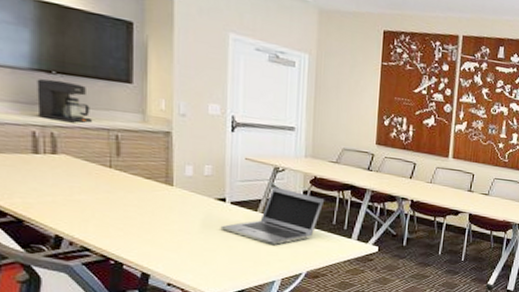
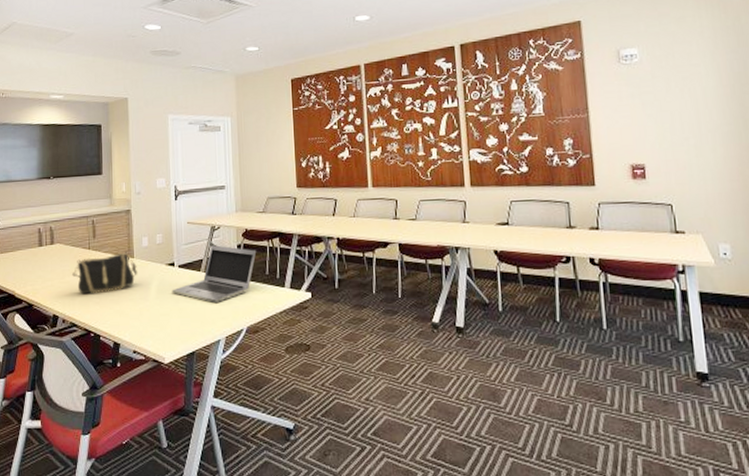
coffee maker: present [37,79,93,124] -> none [41,183,77,217]
handbag: none [85,176,177,219] -> present [72,251,137,294]

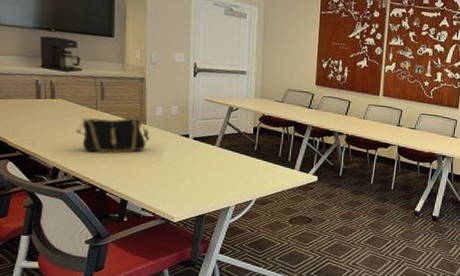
coffee maker: none [41,183,77,217] -> present [40,36,83,73]
laptop: present [172,245,257,304] -> none [184,124,272,176]

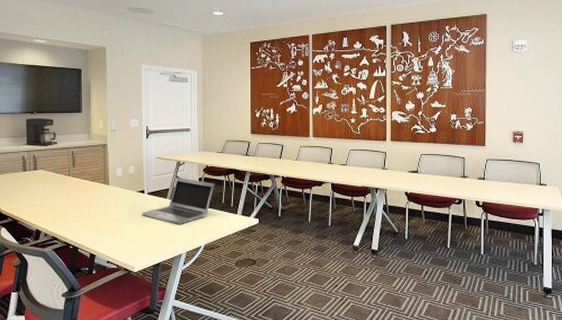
handbag: present [76,116,149,153] -> none [54,178,112,213]
laptop: none [184,124,272,176] -> present [141,177,215,225]

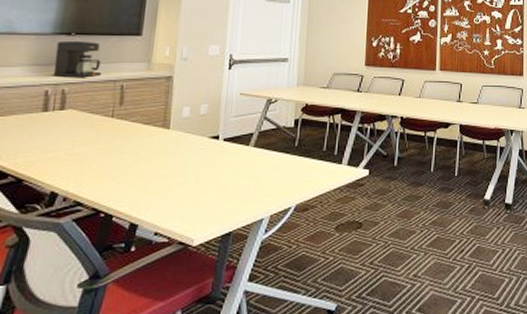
laptop: present [141,177,215,225] -> none [212,119,316,180]

